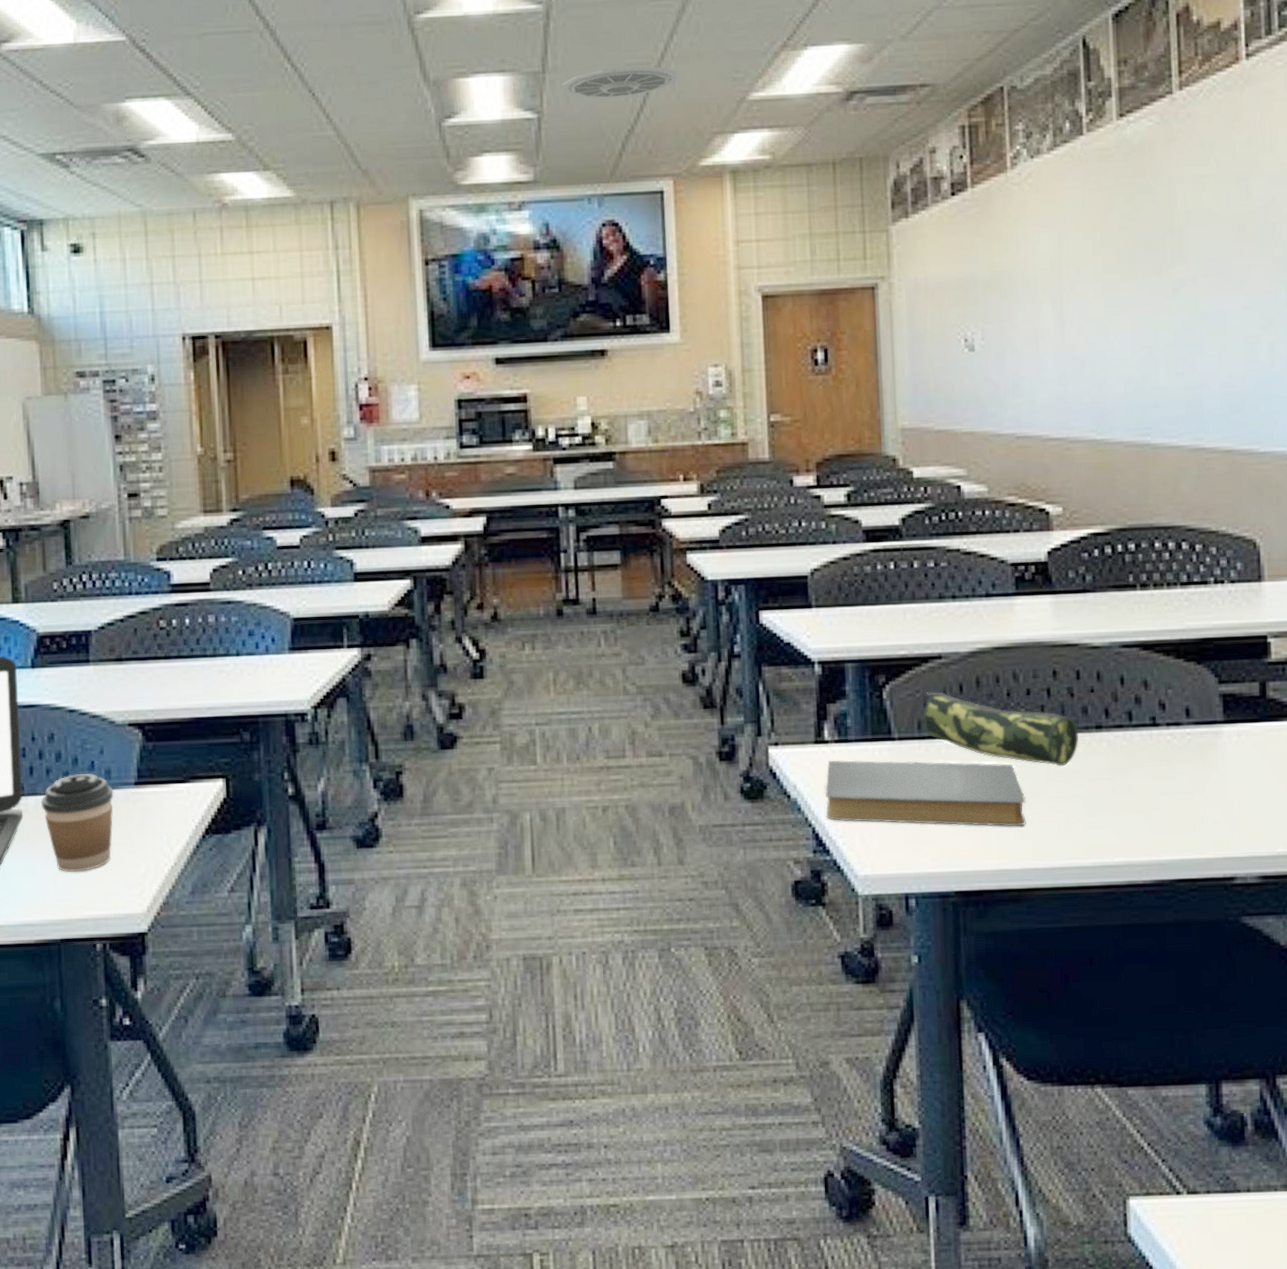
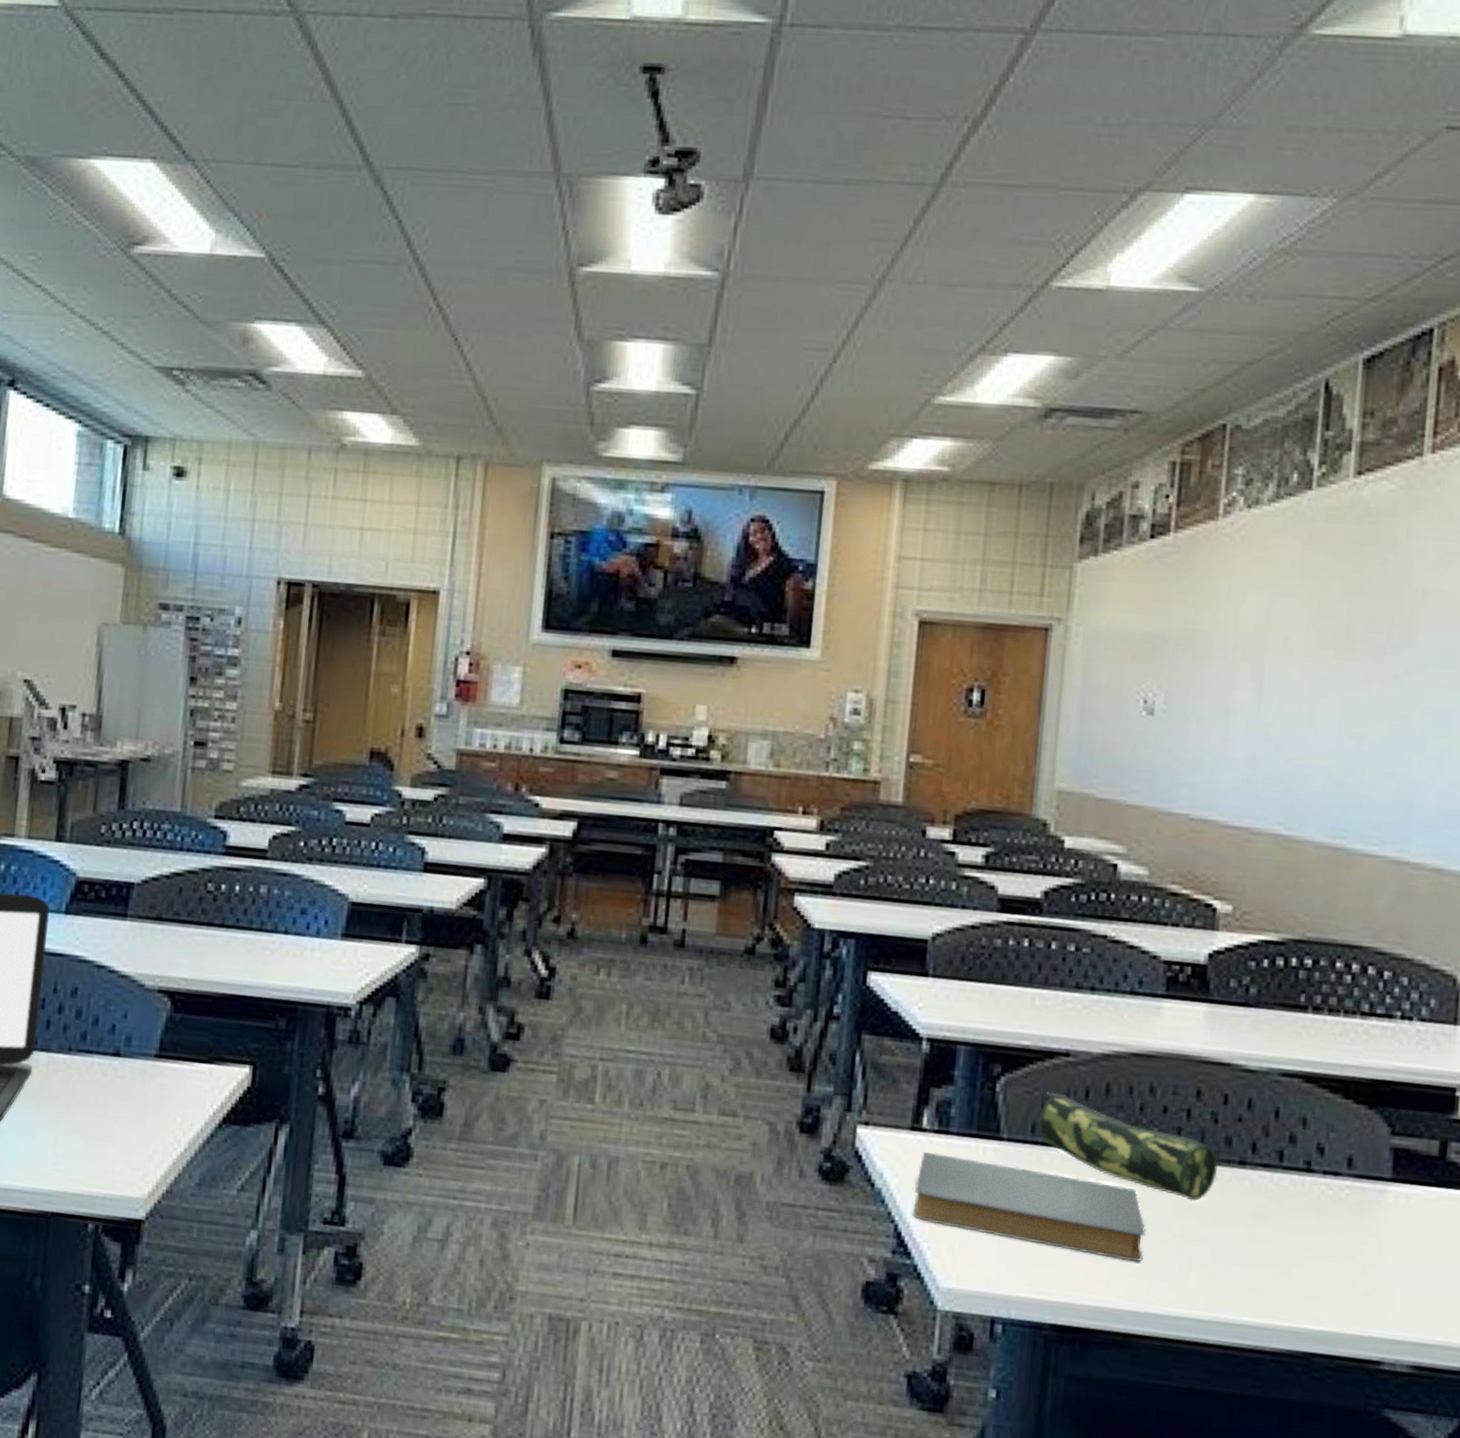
coffee cup: present [41,773,114,873] -> none [53,1035,132,1143]
ceiling vent: present [562,66,678,99] -> none [727,350,859,384]

